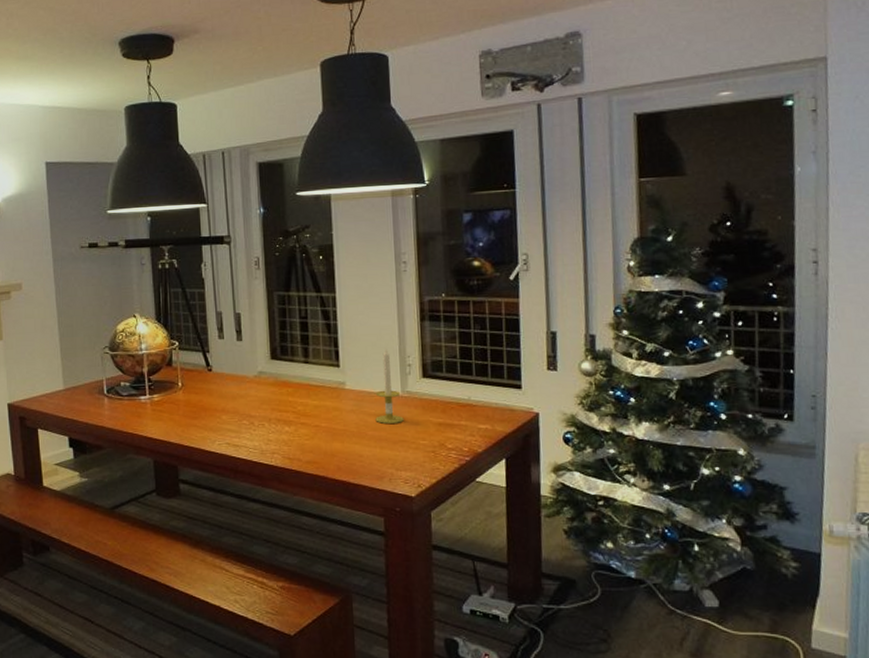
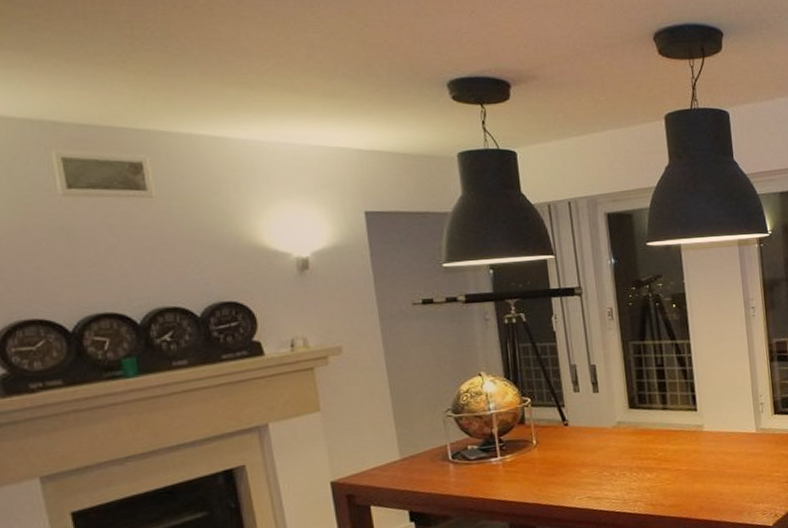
candle: present [375,347,404,425] -> none [732,389,759,461]

